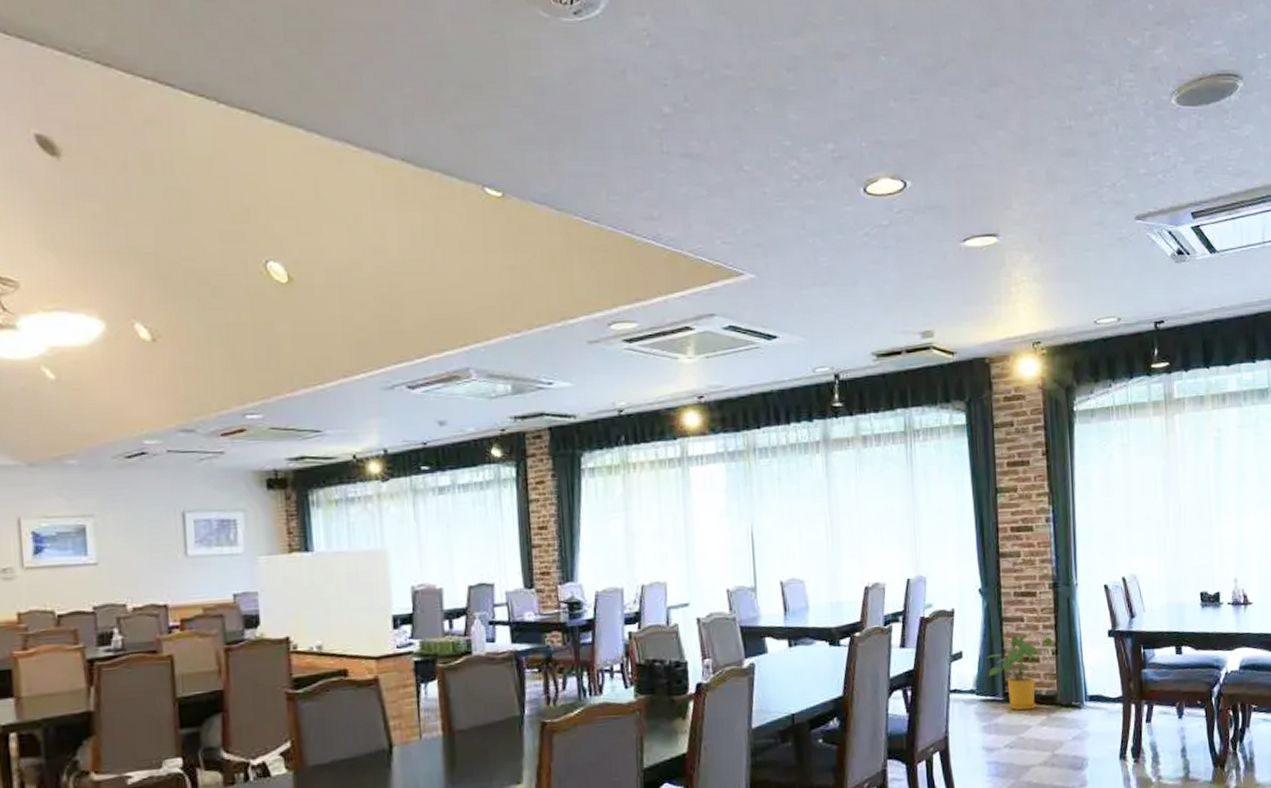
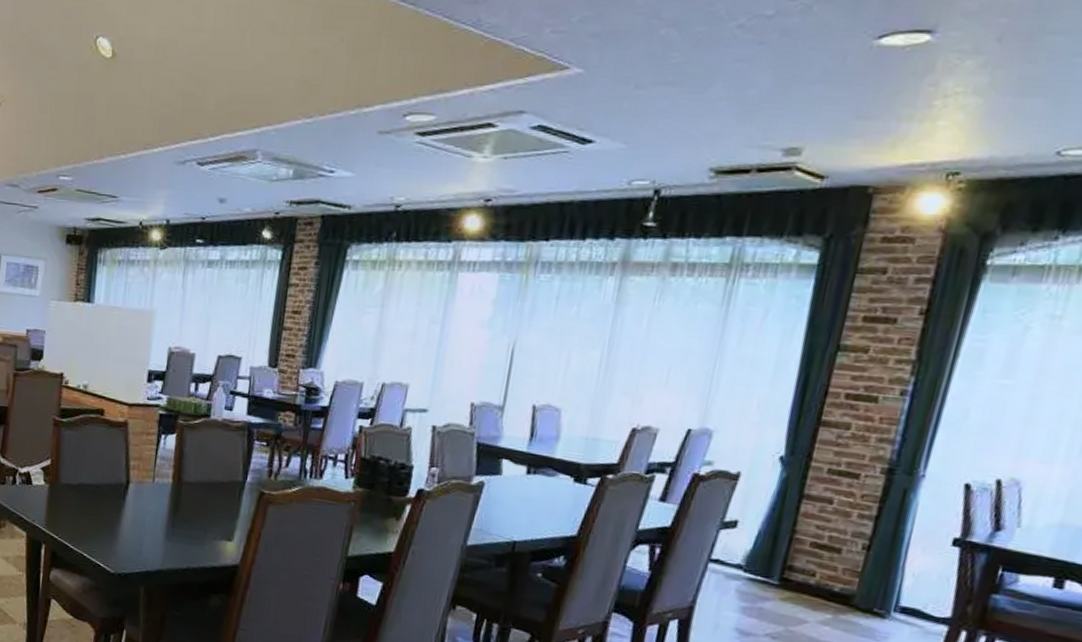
house plant: present [987,634,1052,711] -> none [767,517,867,604]

